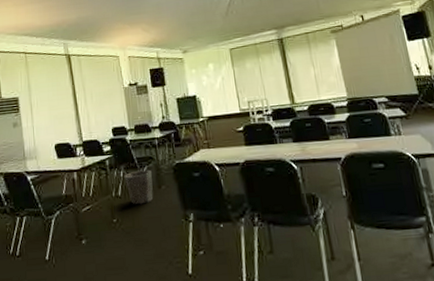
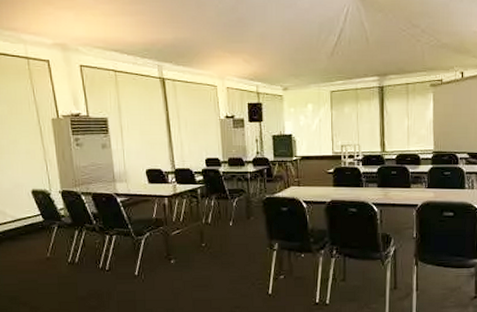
waste bin: present [124,169,153,205] -> none [214,201,243,232]

